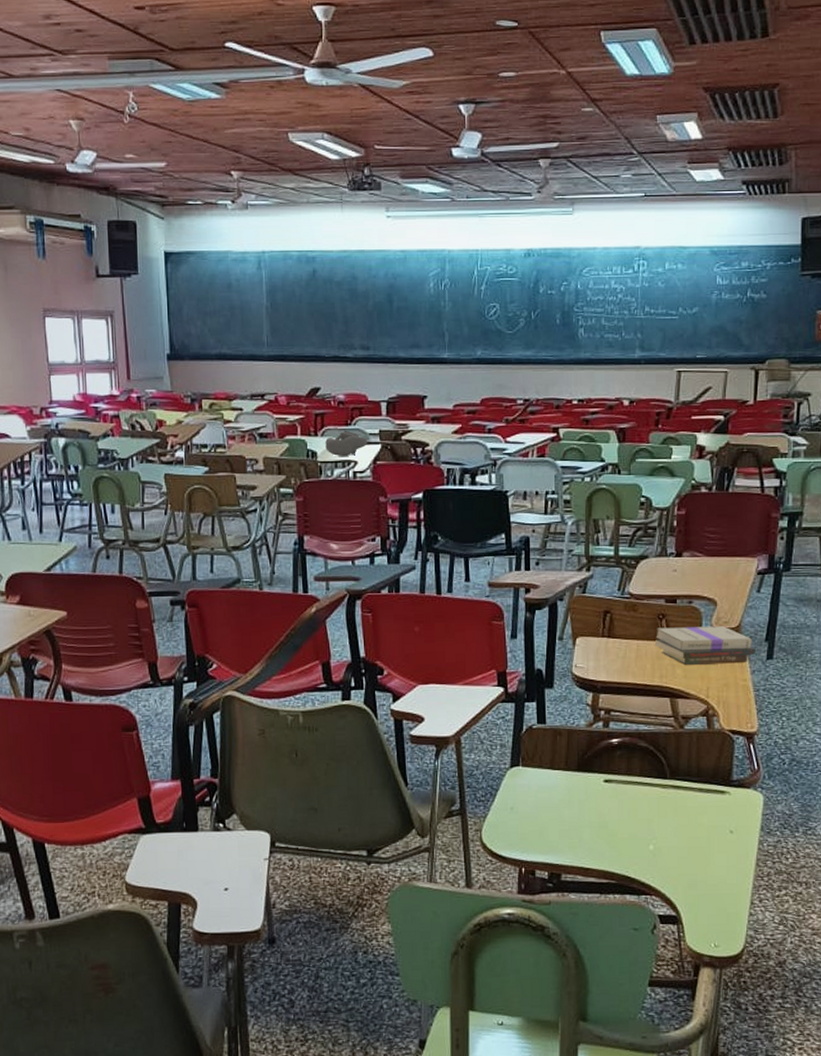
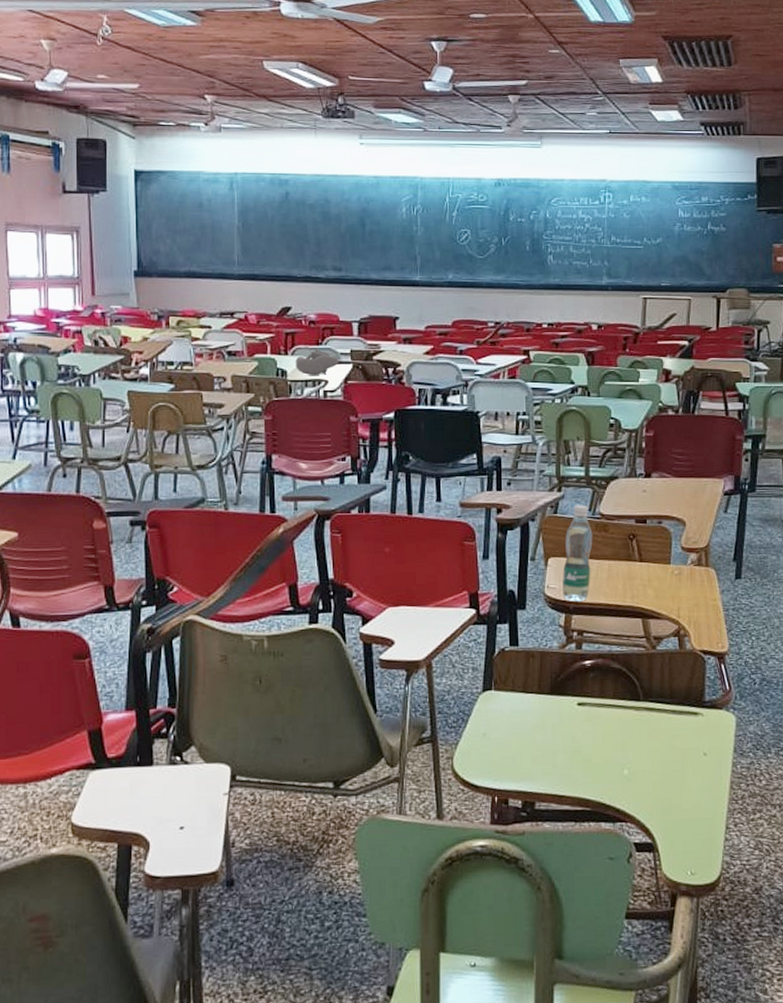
bottle: none [589,584,622,681] -> present [561,505,593,601]
books: present [654,626,756,666] -> none [625,546,724,586]

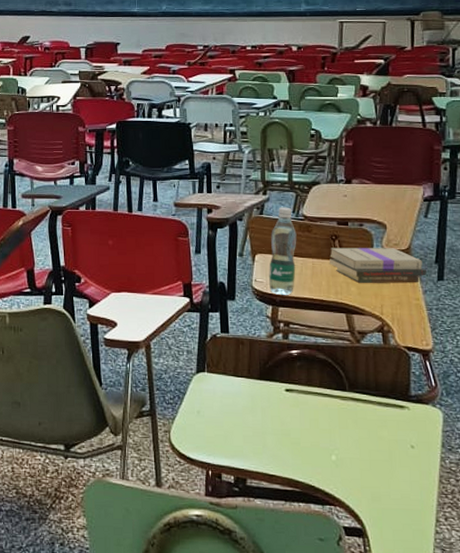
bag: present [296,349,339,376] -> none [33,71,69,93]
books: none [625,546,724,586] -> present [329,248,427,284]

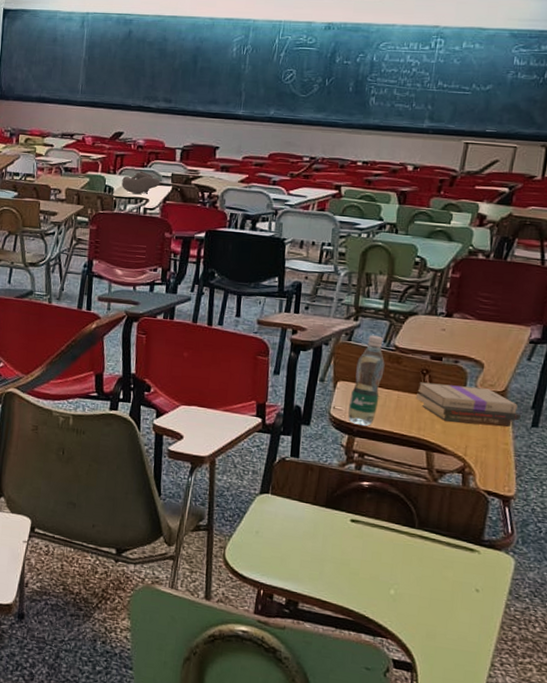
bag: none [33,71,69,93] -> present [121,171,161,195]

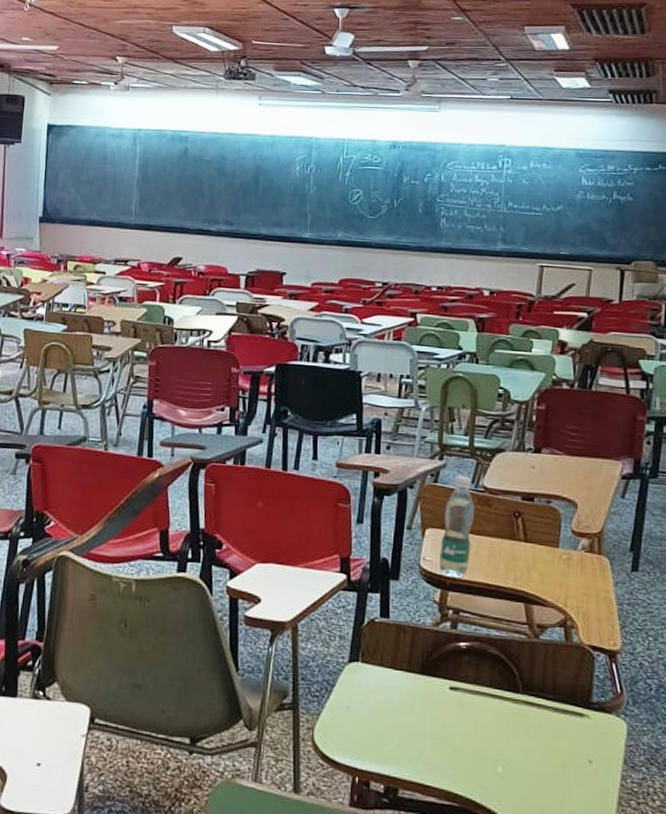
bag: present [121,171,161,195] -> none [182,299,225,326]
books: present [415,382,521,428] -> none [509,526,619,573]

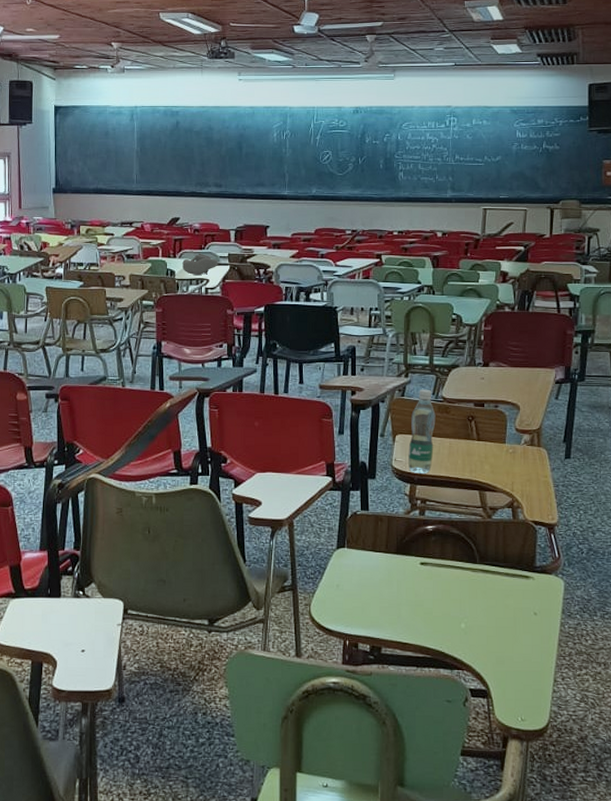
bag: none [182,299,225,326] -> present [182,253,218,276]

